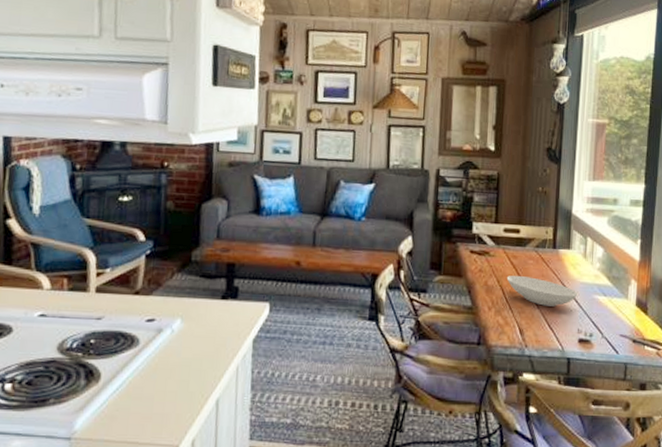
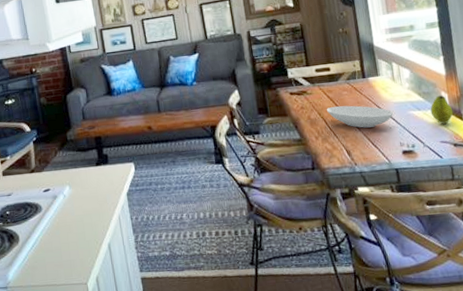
fruit: none [616,283,639,316] -> present [430,95,453,124]

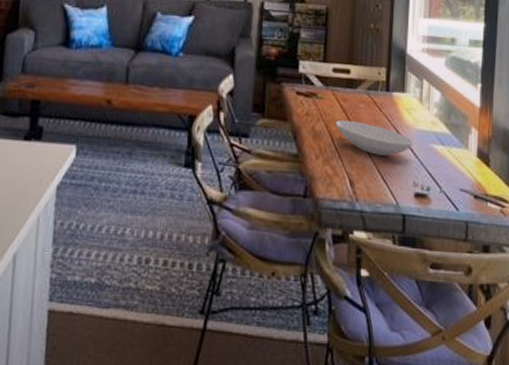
fruit: present [430,95,453,124] -> none [455,131,481,168]

